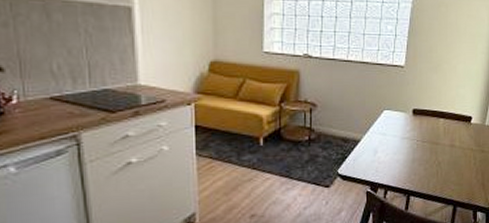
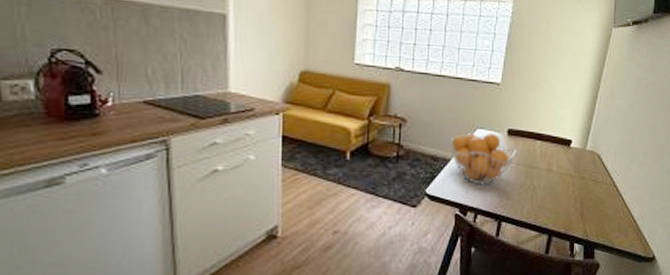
fruit basket: none [359,113,422,163] -> present [450,132,517,185]

